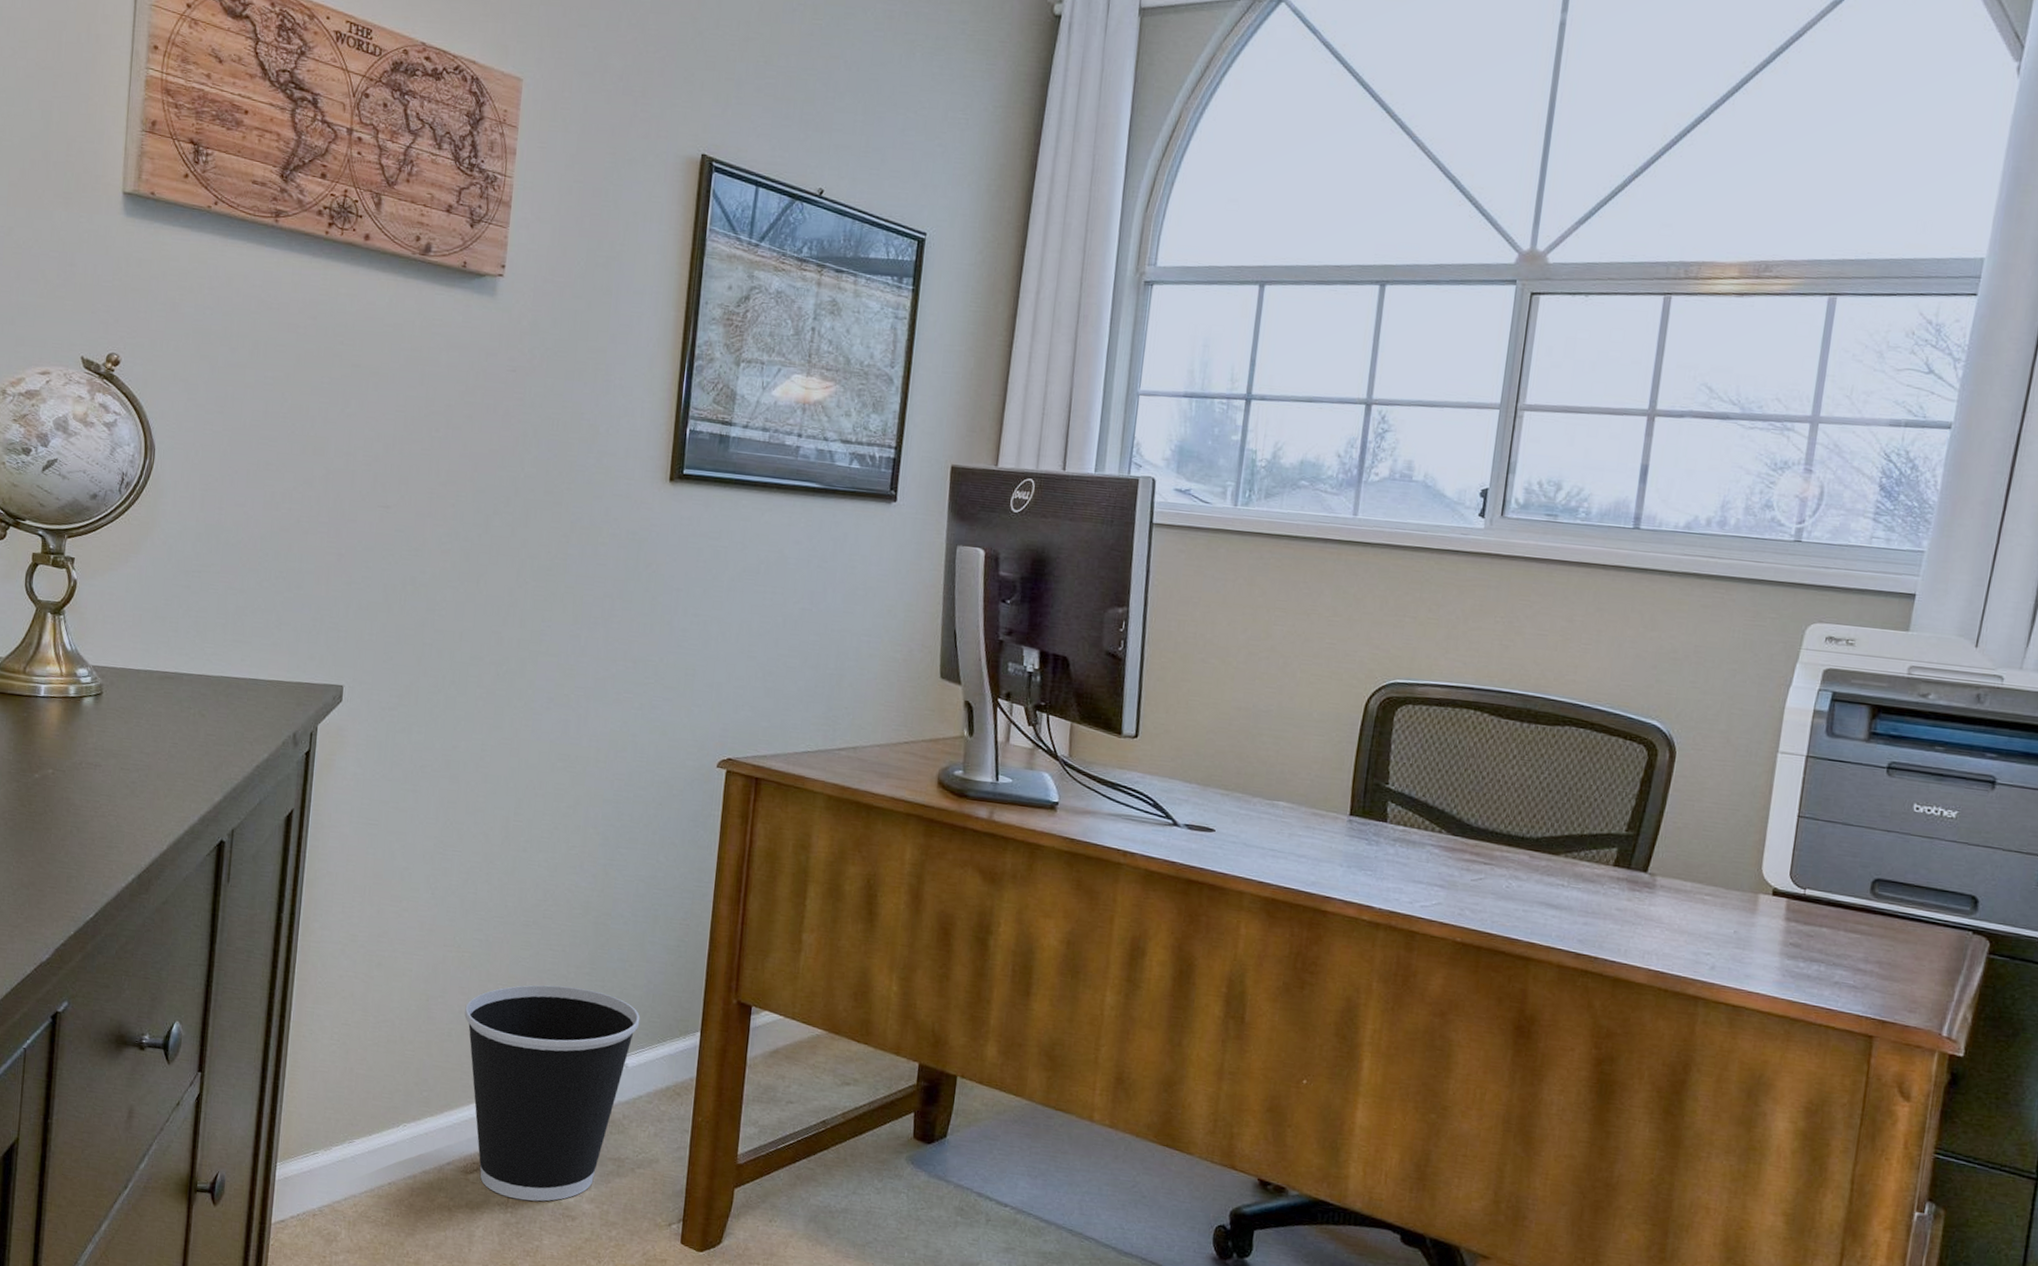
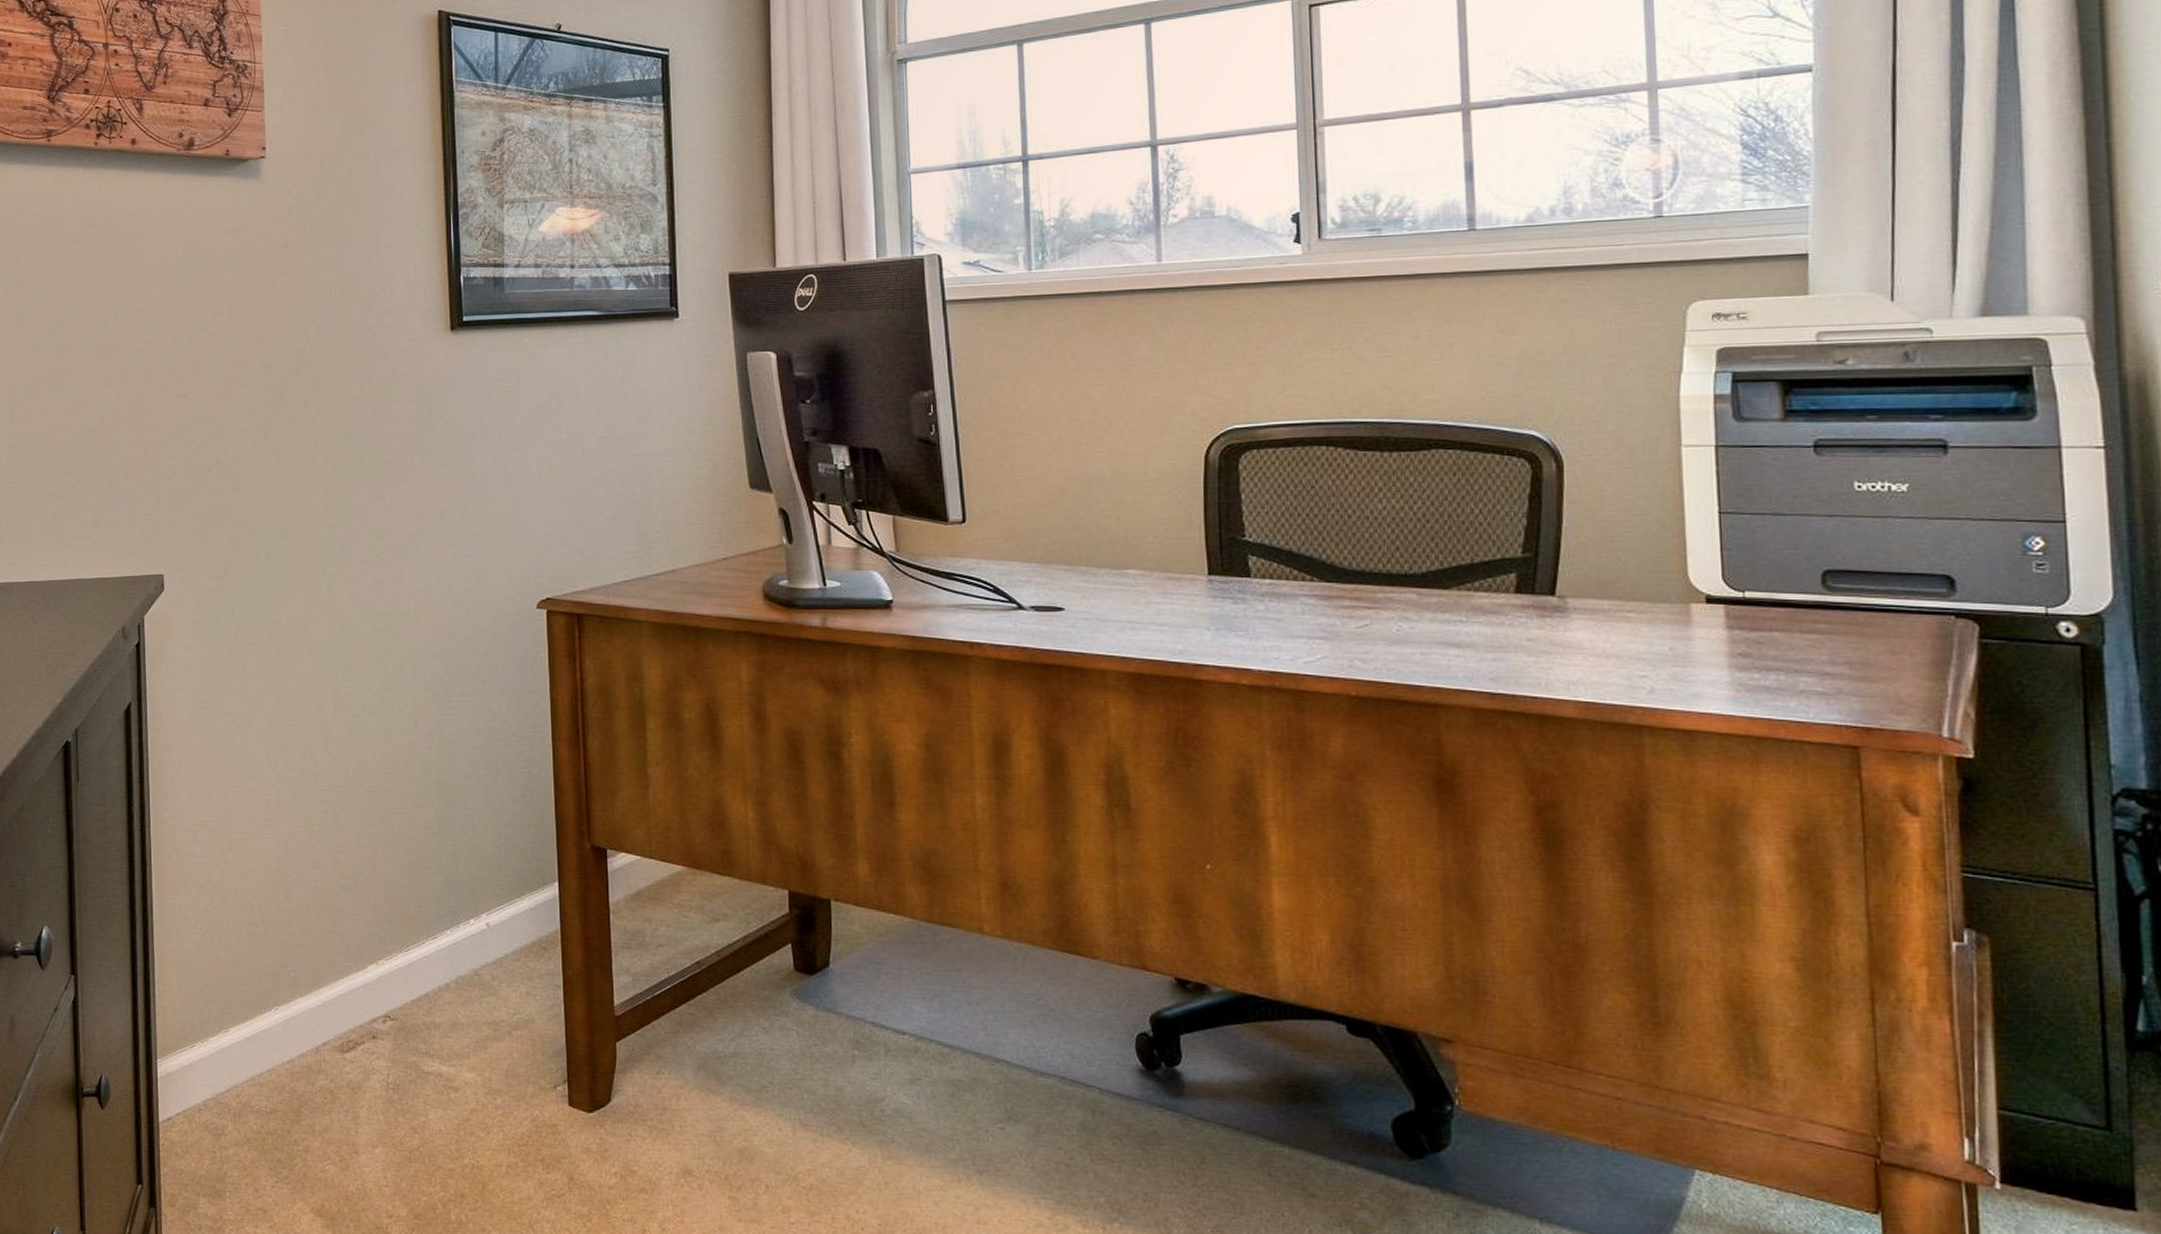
wastebasket: present [464,985,640,1202] -> none [320,849,496,1076]

